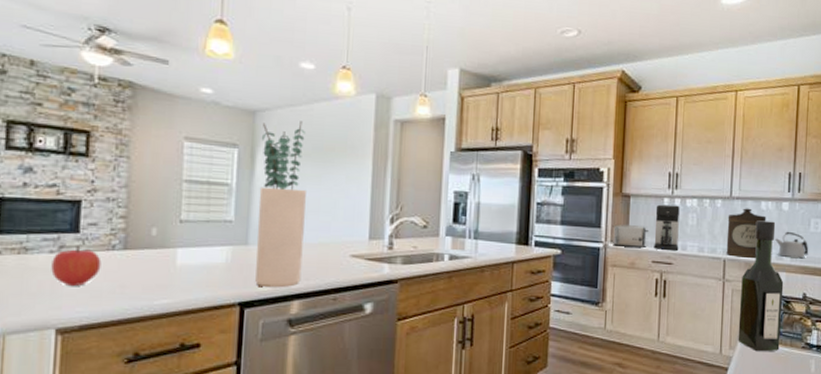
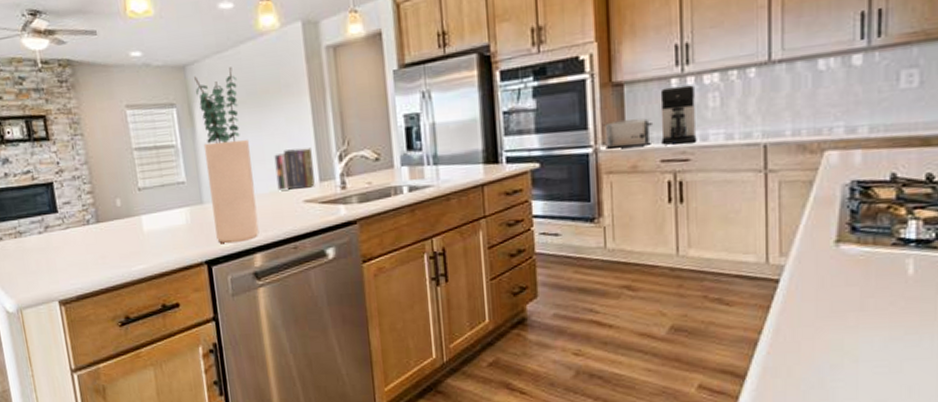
fruit: present [51,246,101,287] -> none [42,225,82,263]
books: none [327,205,366,244] -> present [274,148,315,190]
canister: present [726,208,767,258] -> none [766,71,827,140]
bottle: present [738,220,784,351] -> none [791,83,859,255]
kettle: present [775,231,809,259] -> none [842,93,899,129]

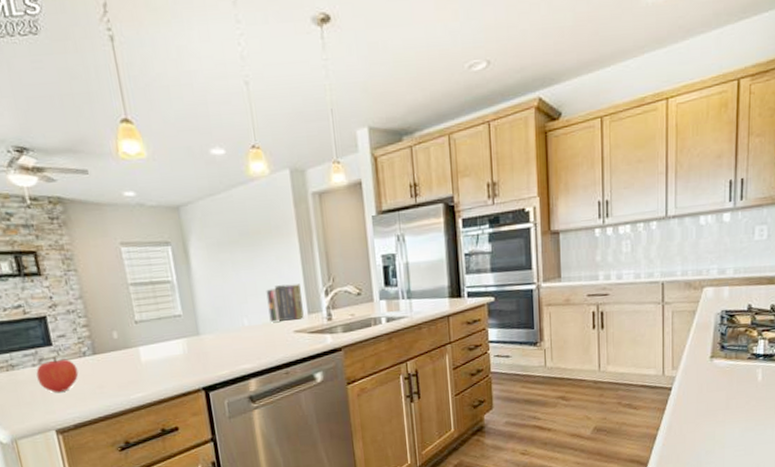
fruit: none [42,225,82,263] -> present [36,357,79,393]
vase: present [194,67,259,244] -> none [188,209,254,372]
toaster: present [604,118,654,150] -> none [545,260,582,287]
coffee maker: present [660,85,697,146] -> none [587,234,614,283]

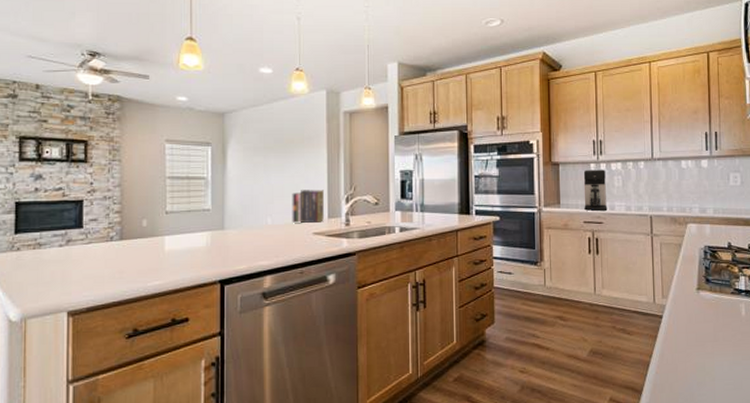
fruit: present [36,357,79,393] -> none [61,239,102,275]
coffee maker: none [587,234,614,283] -> present [583,169,608,212]

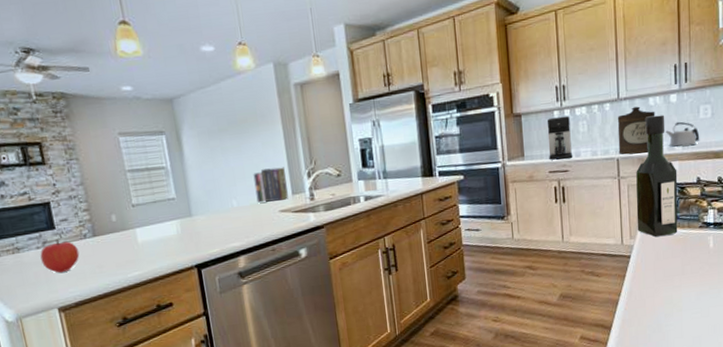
fruit: none [61,239,102,275] -> present [40,240,80,274]
canister: none [651,168,688,213] -> present [617,106,655,155]
bottle: none [668,178,710,298] -> present [636,115,678,237]
kettle: none [697,186,730,211] -> present [665,121,700,147]

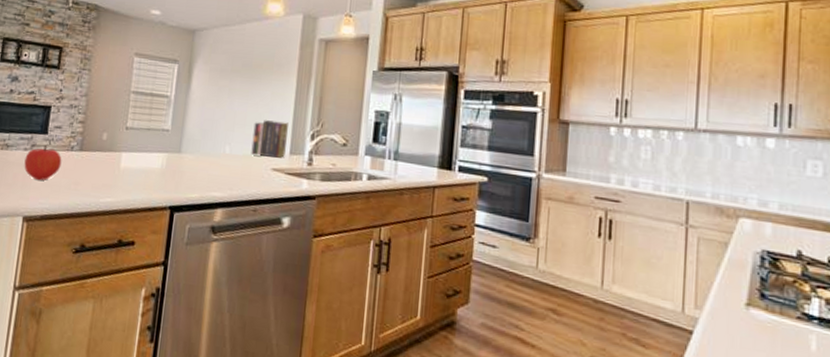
coffee maker: present [547,116,573,160] -> none [597,133,630,188]
canister: present [617,106,655,155] -> none [689,143,744,202]
bottle: present [636,115,678,237] -> none [706,158,770,318]
kettle: present [665,121,700,147] -> none [756,173,805,207]

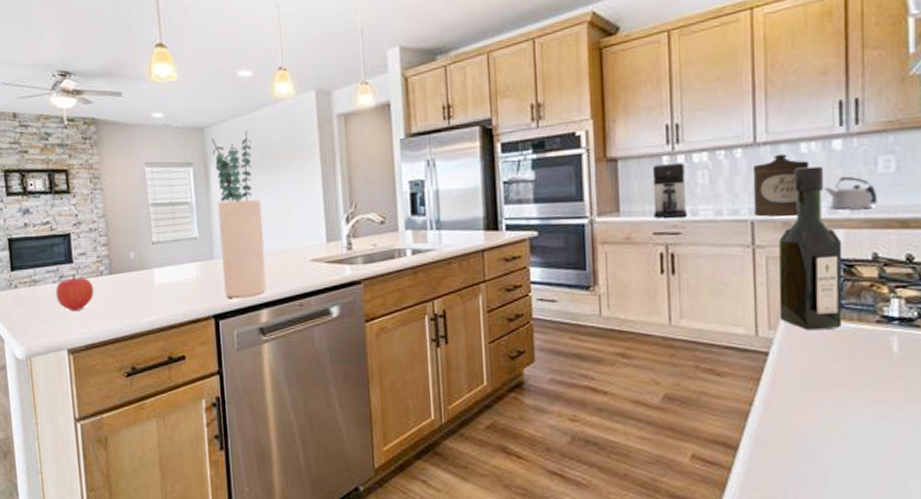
vase: none [185,39,237,196] -> present [212,130,267,299]
books: present [251,120,288,158] -> none [284,209,322,249]
coffee maker: none [597,133,630,188] -> present [652,163,688,219]
canister: none [689,143,744,202] -> present [752,154,810,217]
bottle: none [706,158,770,318] -> present [778,166,843,329]
kettle: none [756,173,805,207] -> present [825,176,878,210]

